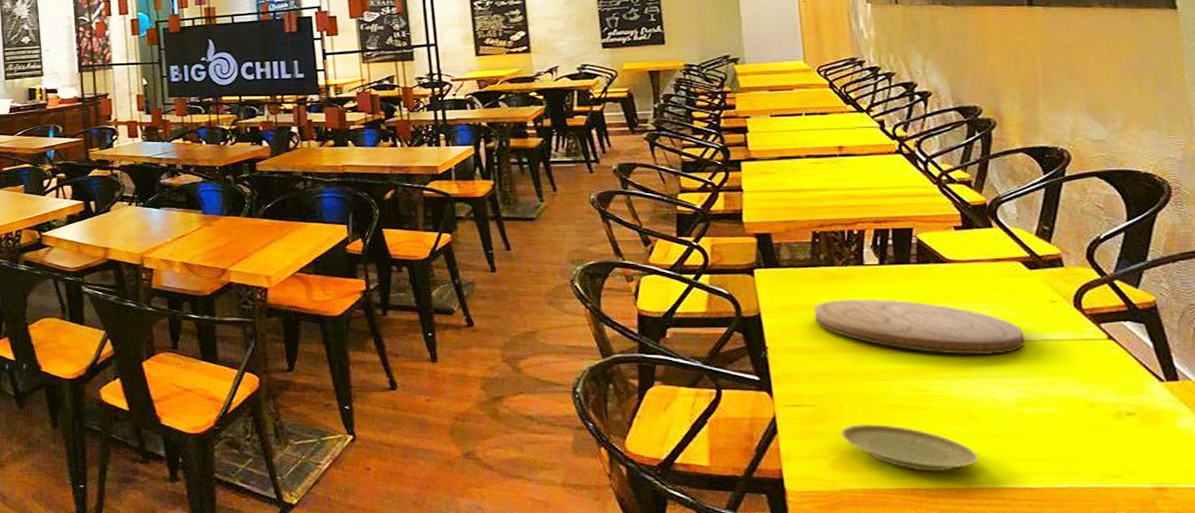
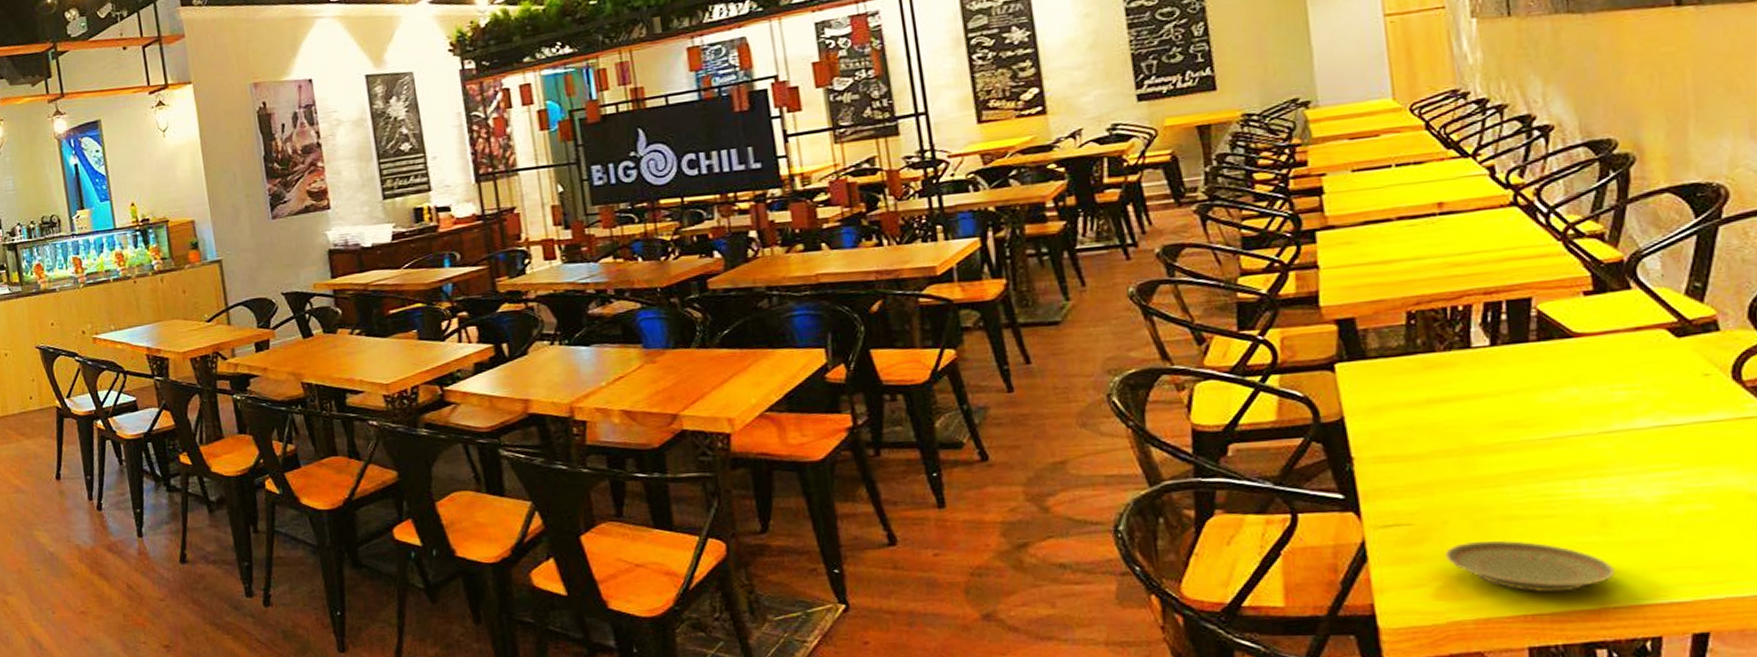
cutting board: present [813,298,1025,355] -> none [1409,388,1671,450]

